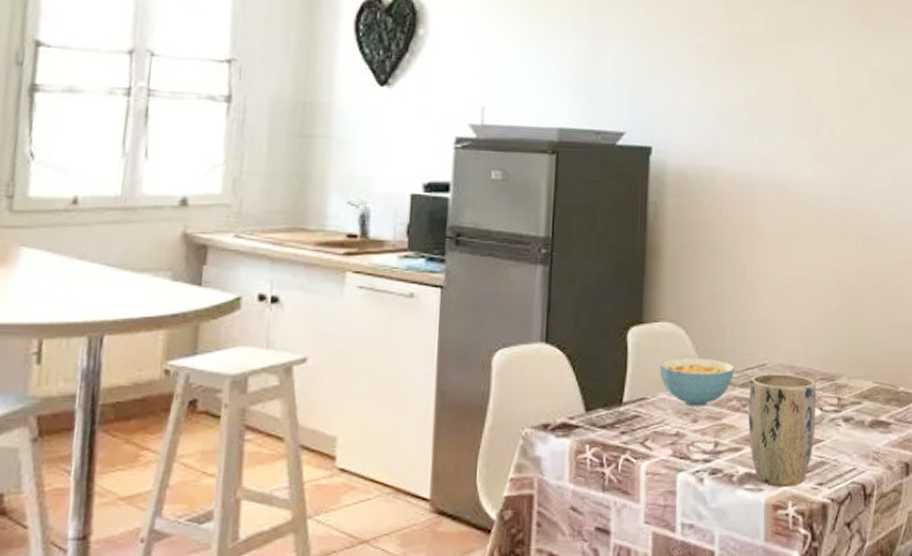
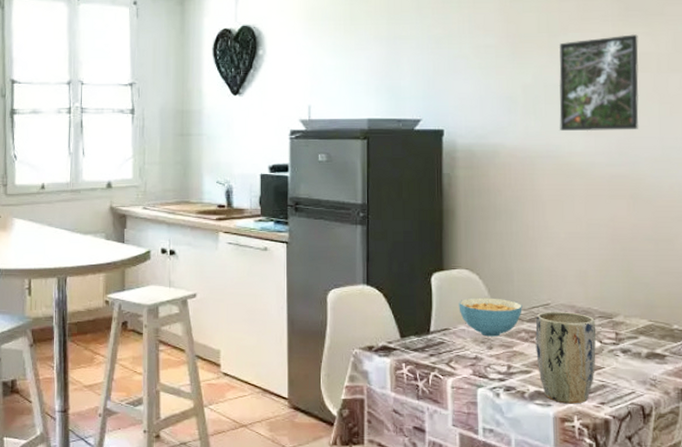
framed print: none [786,48,874,158] -> present [558,34,639,132]

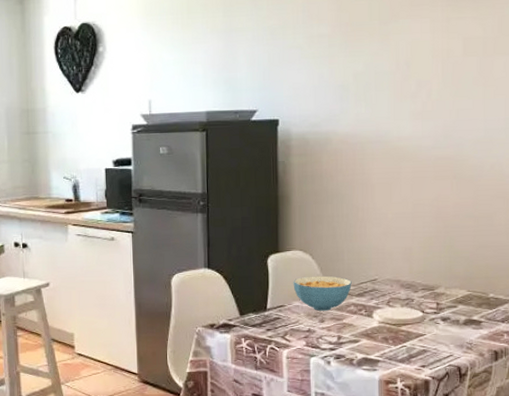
plant pot: present [535,311,596,404] -> none [363,285,418,368]
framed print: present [558,34,639,132] -> none [388,19,466,116]

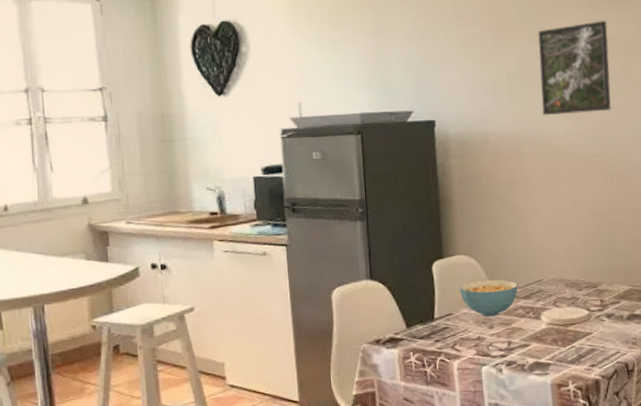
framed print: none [388,19,466,116] -> present [537,20,611,115]

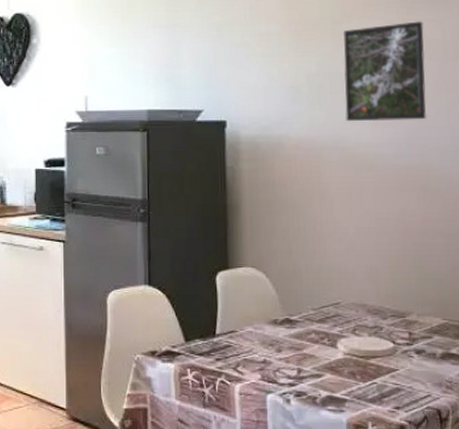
cereal bowl: present [459,279,518,317] -> none [245,297,312,339]

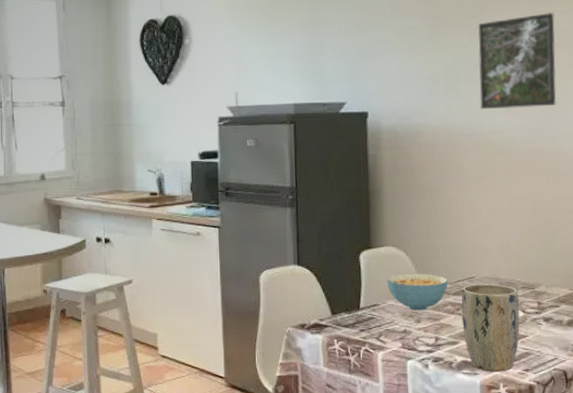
cereal bowl: none [245,297,312,339] -> present [387,273,448,311]
plant pot: none [326,310,390,409] -> present [461,283,520,372]

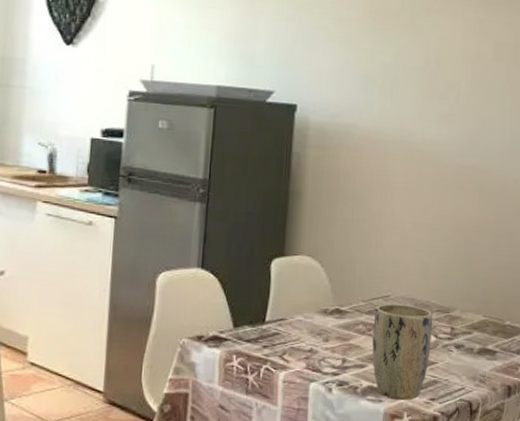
cereal bowl: present [387,273,448,311] -> none [297,286,362,329]
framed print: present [477,13,556,109] -> none [415,22,498,121]

